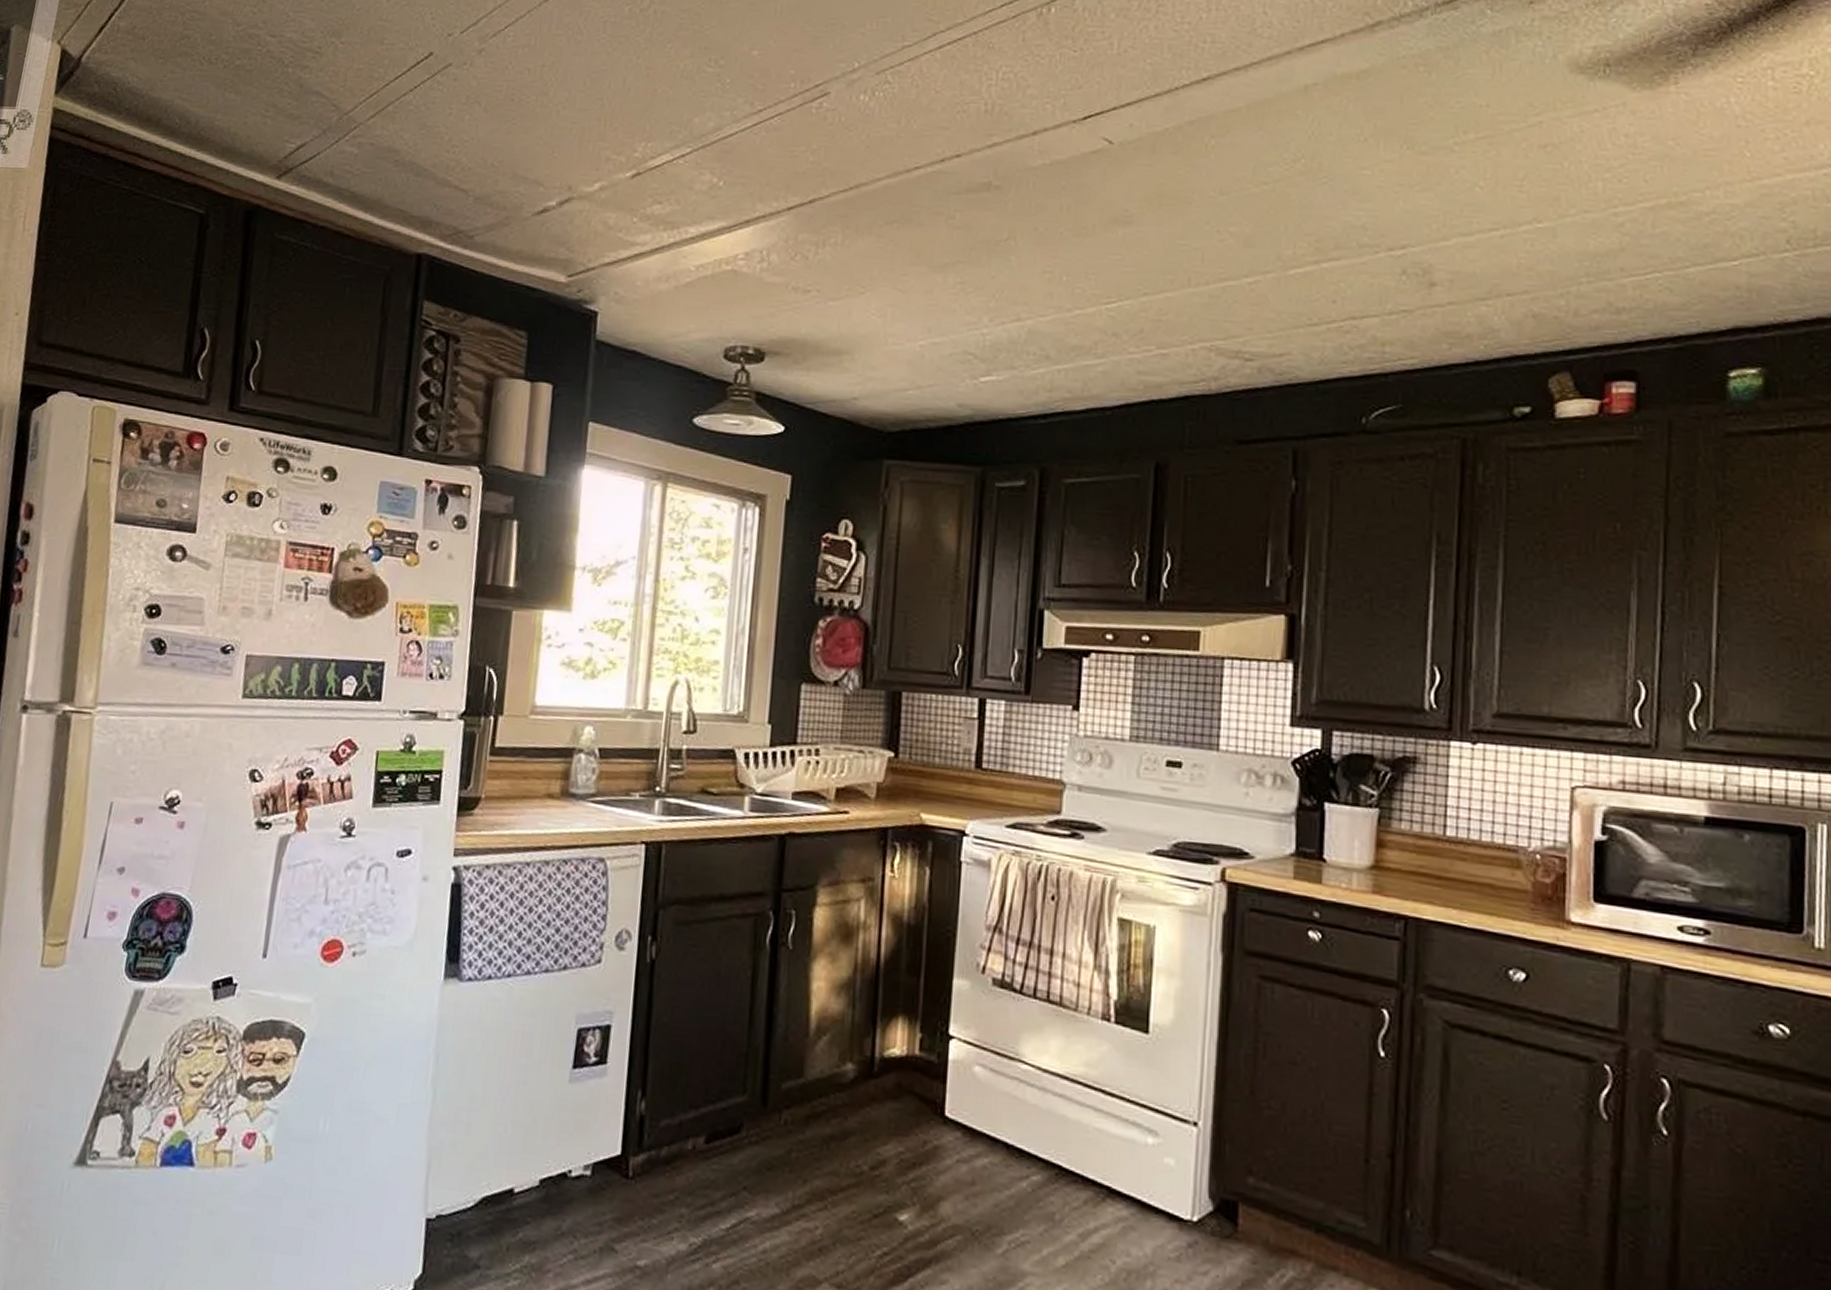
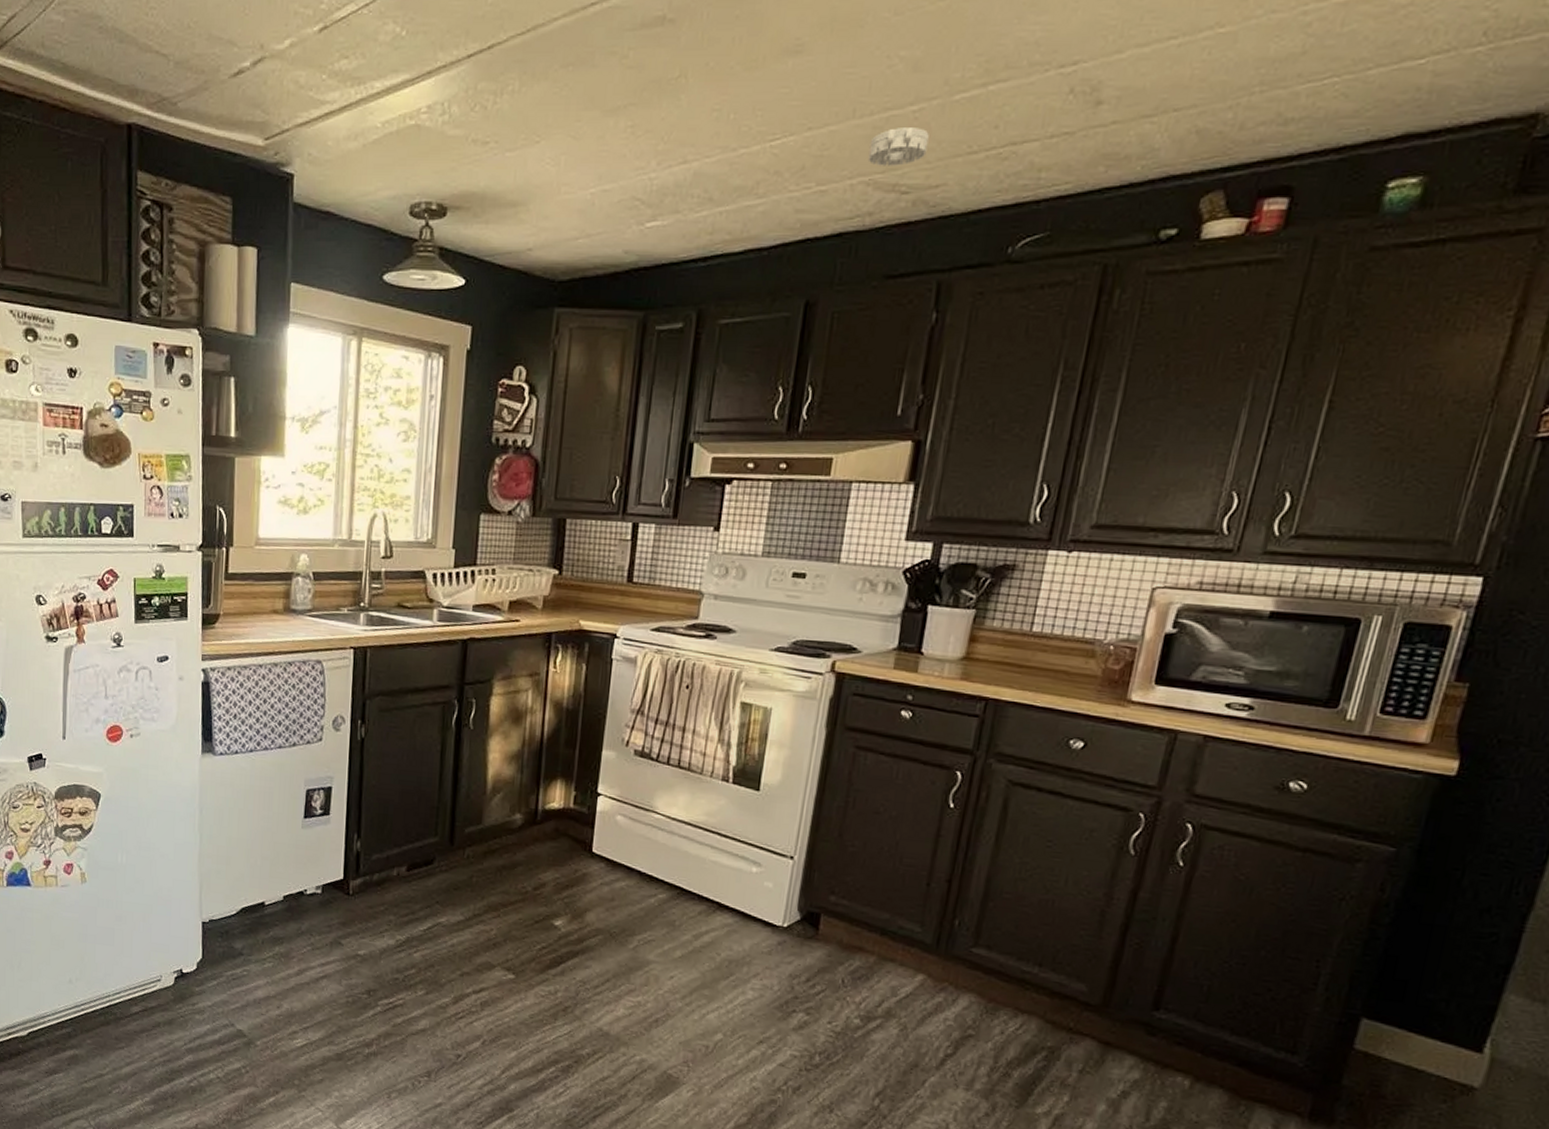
smoke detector: none [1207,296,1267,334] -> present [867,126,929,166]

